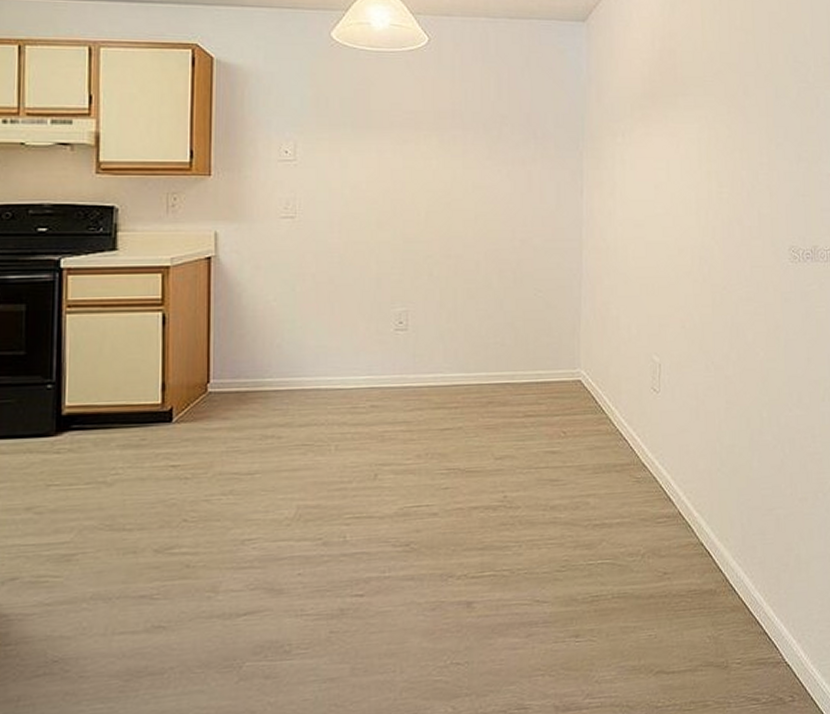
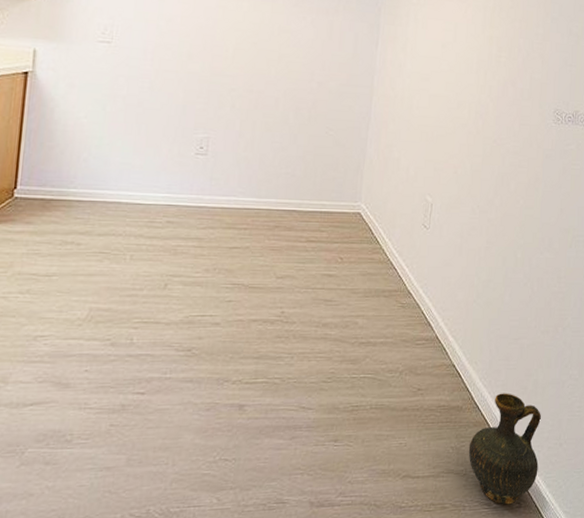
ceramic jug: none [728,571,811,699] -> present [468,393,541,505]

